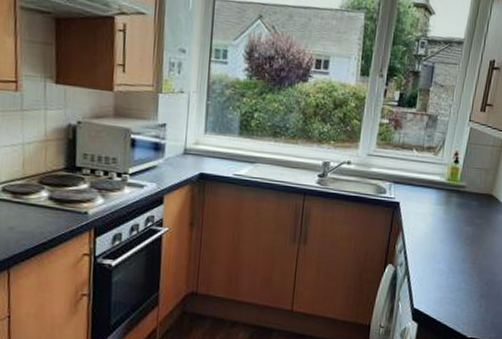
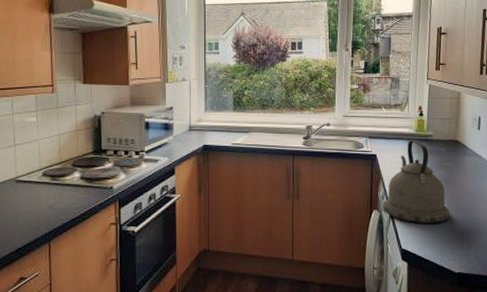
kettle: none [399,189,472,284] -> present [383,140,450,224]

